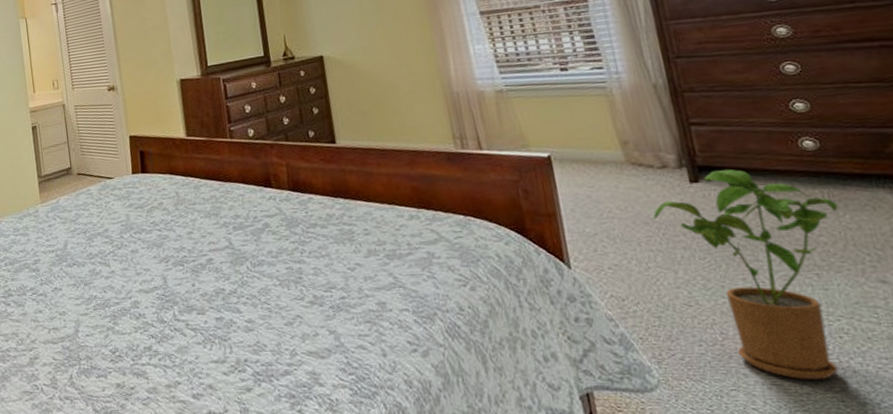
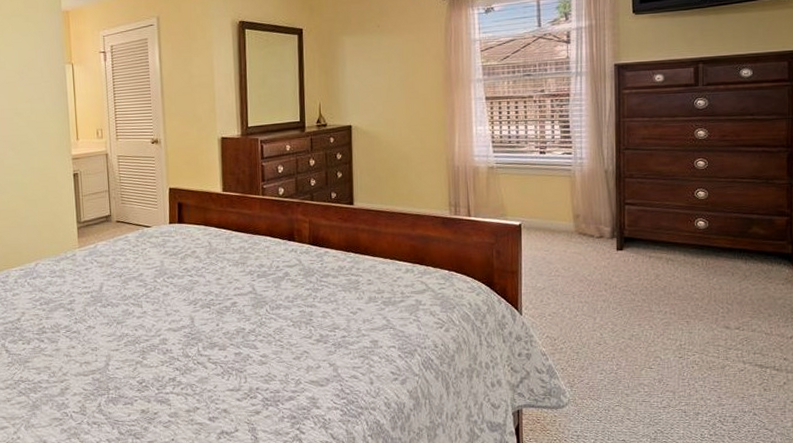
house plant: present [653,169,839,379] -> none [587,241,711,397]

